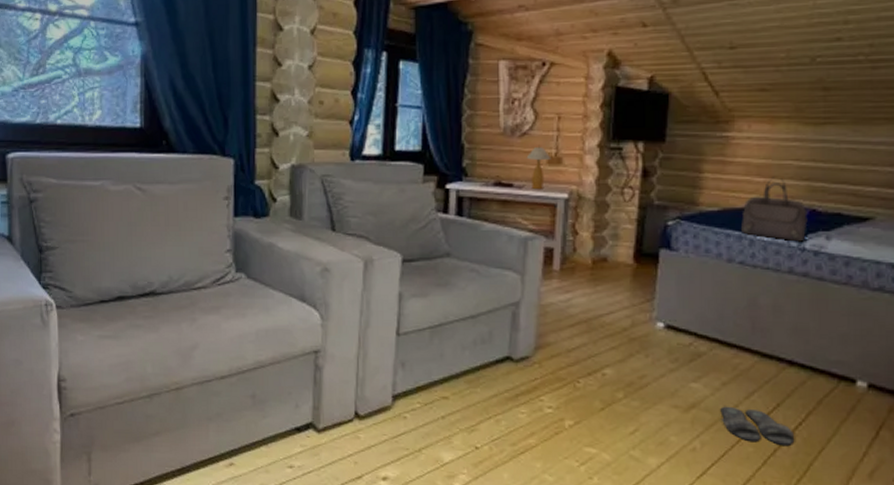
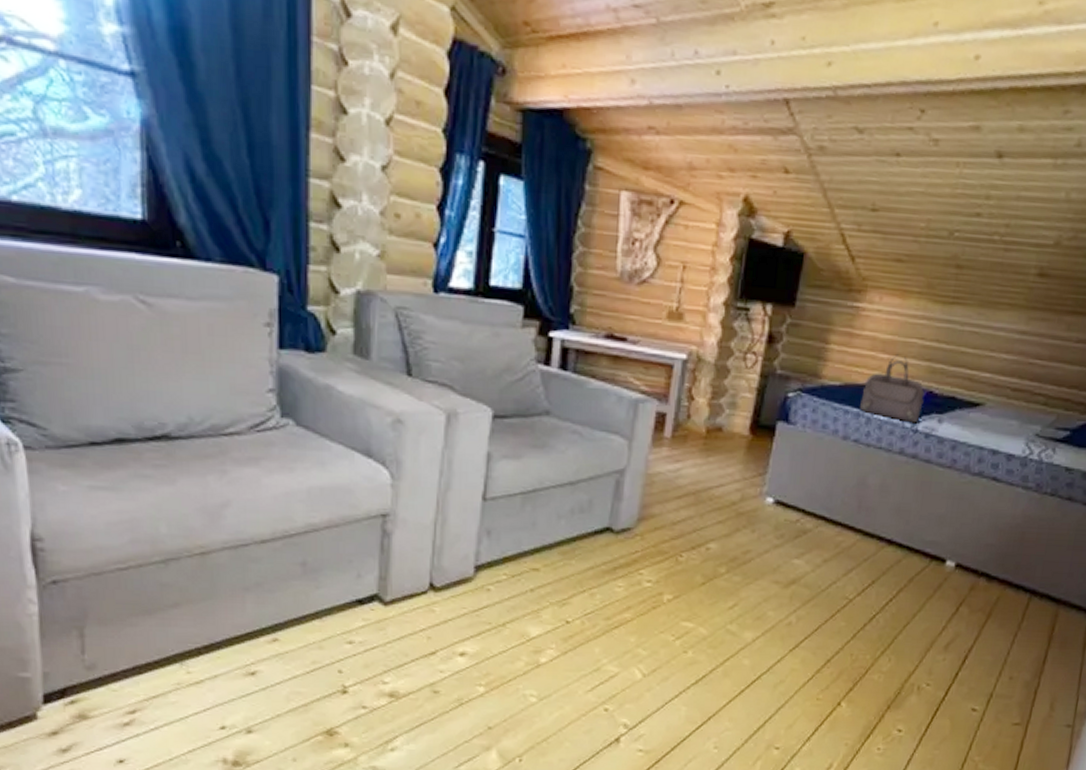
table lamp: present [526,144,551,190] -> none [644,295,672,348]
slippers: present [720,406,795,447] -> none [818,582,884,621]

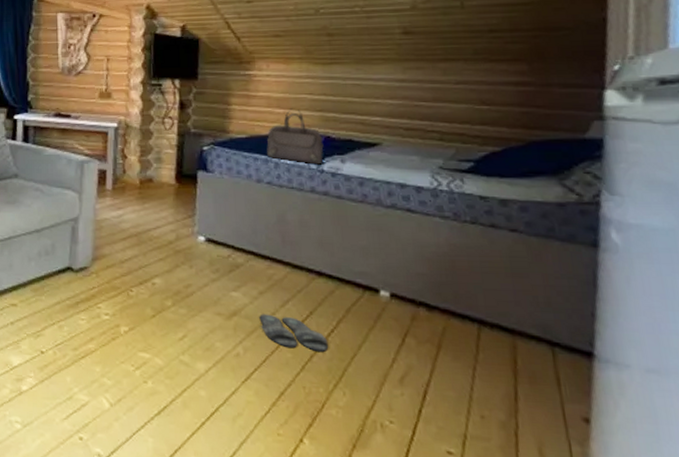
slippers: none [818,582,884,621] -> present [259,314,329,353]

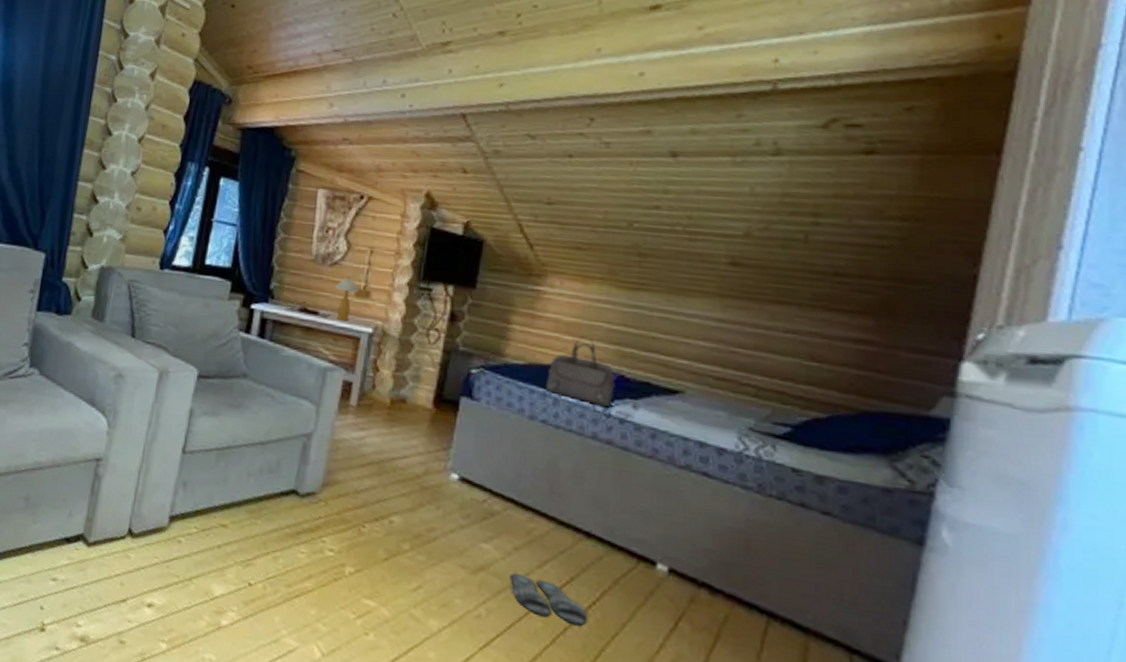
table lamp: none [81,82,102,120] -> present [334,276,360,322]

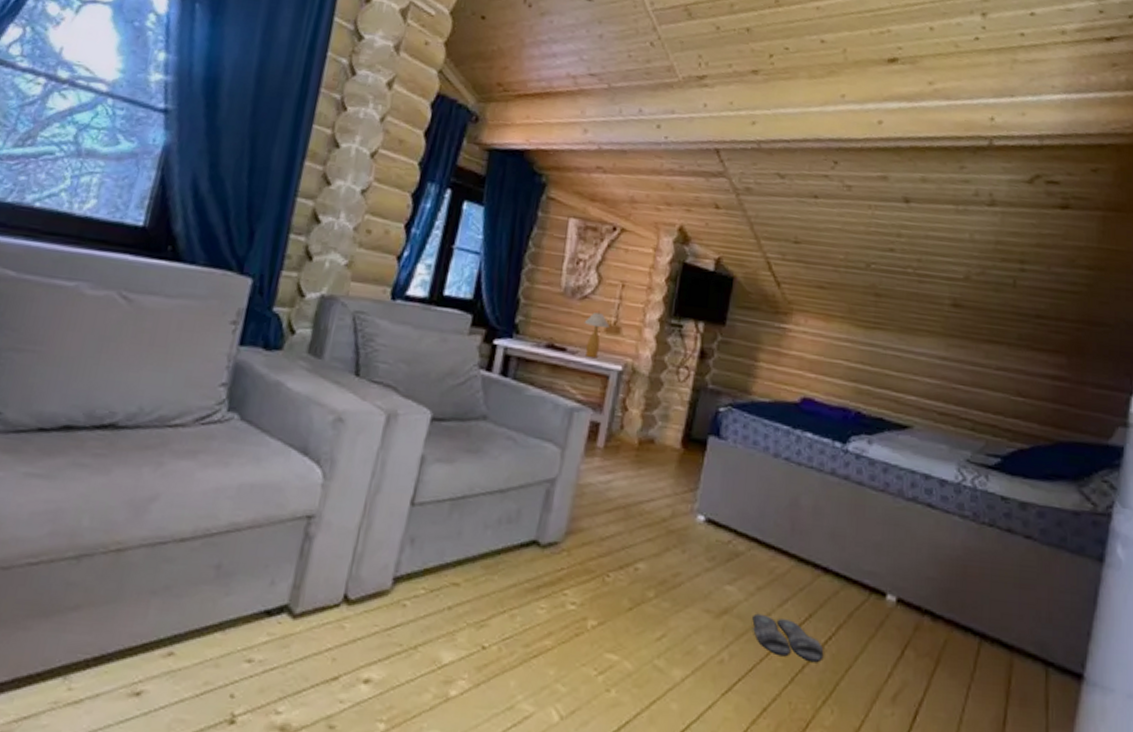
handbag: present [546,337,616,407] -> none [790,374,853,443]

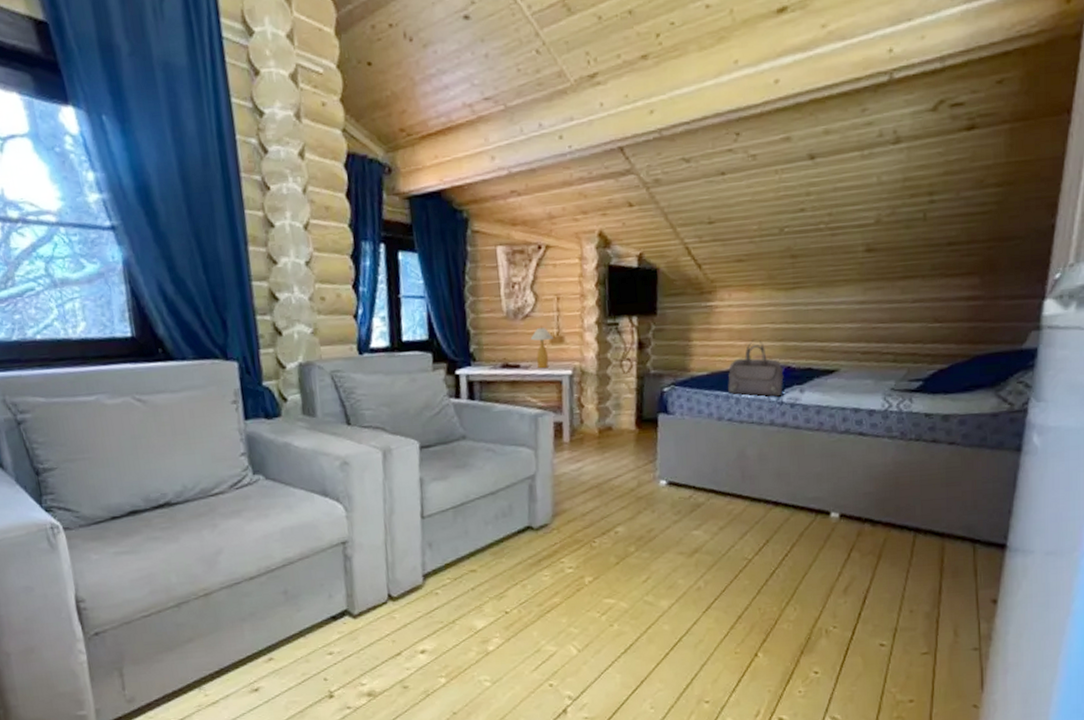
slippers: present [752,613,824,663] -> none [719,547,783,576]
handbag: none [790,374,853,443] -> present [727,340,784,397]

